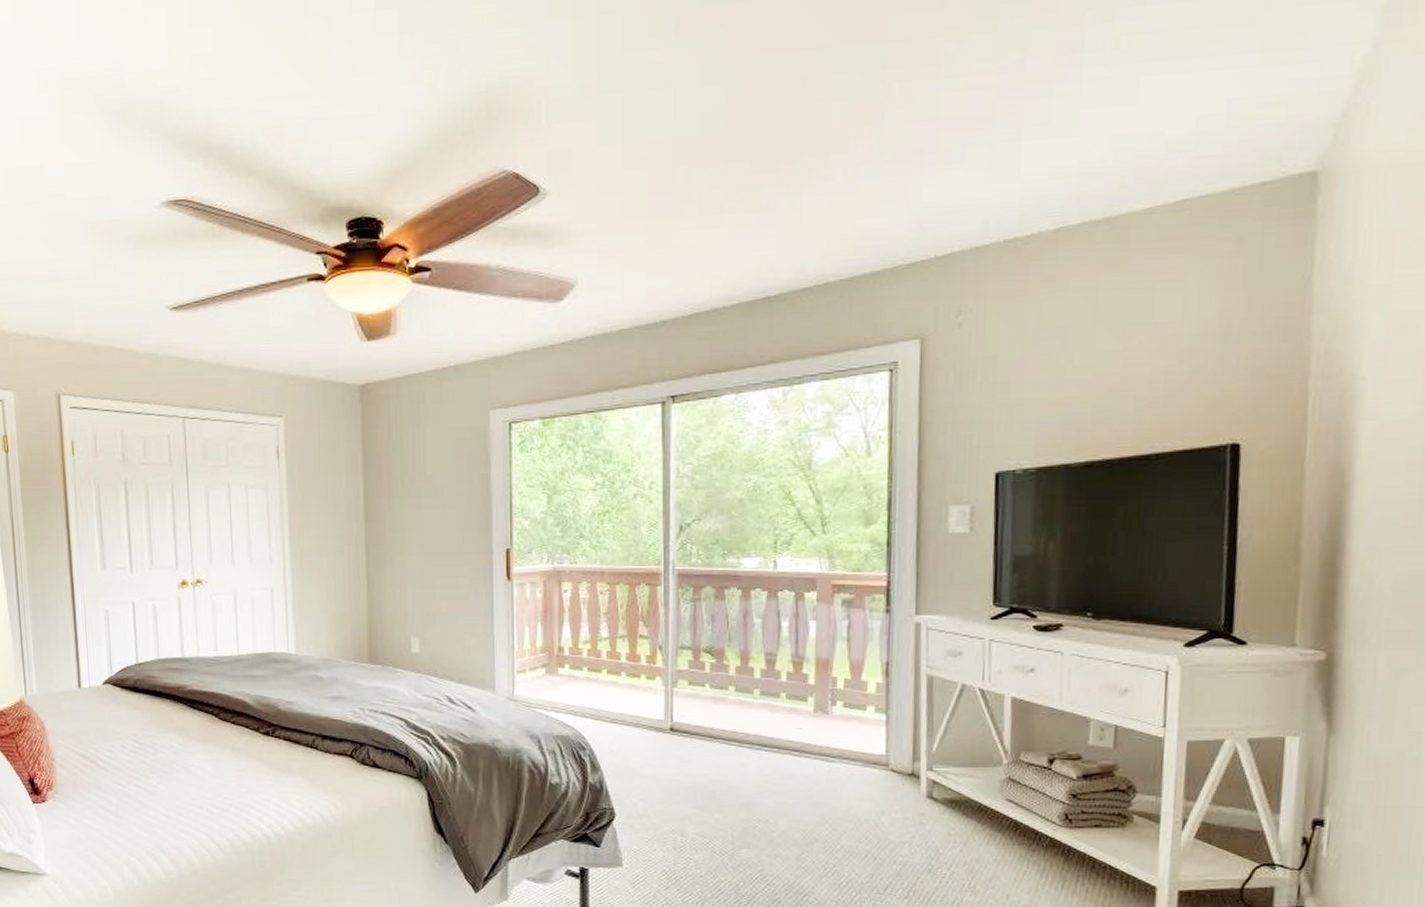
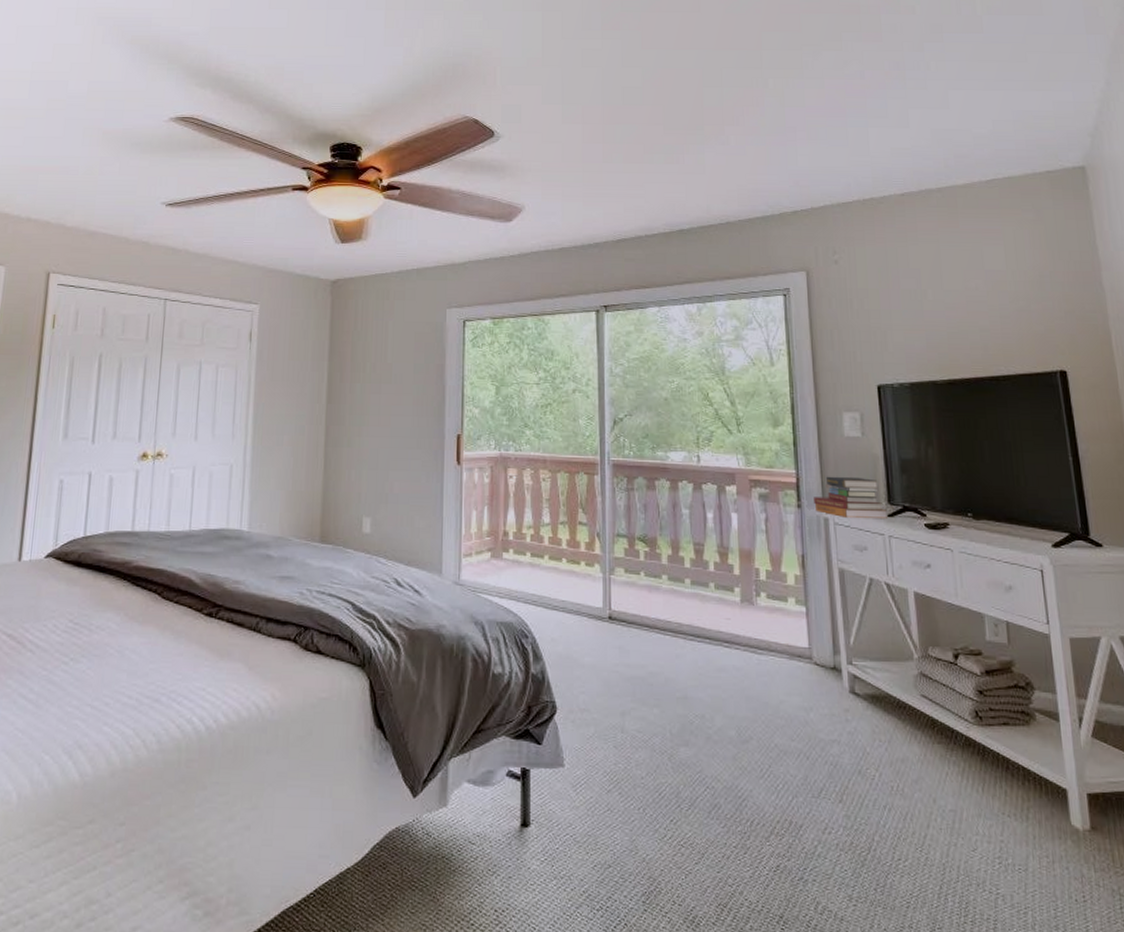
books: none [905,577,991,623] -> present [814,476,887,520]

